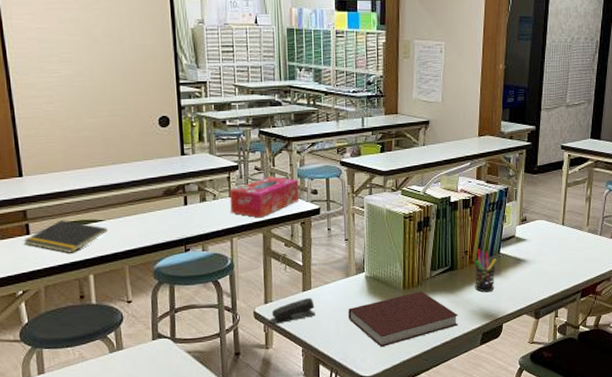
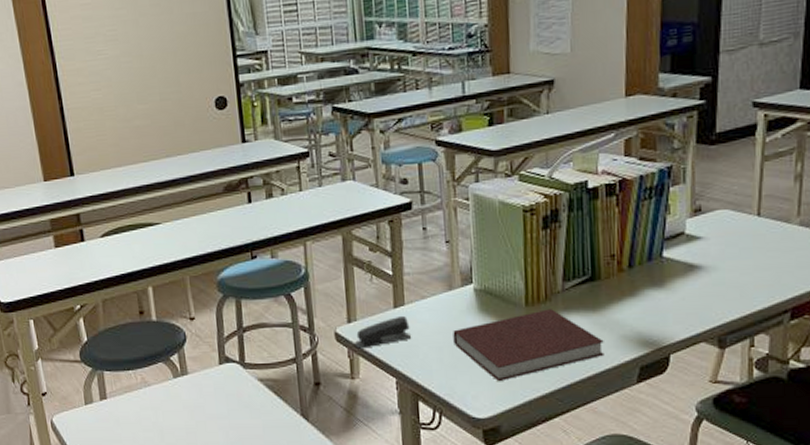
notepad: present [23,220,108,253] -> none [78,224,165,262]
tissue box: present [230,176,299,218] -> none [300,163,385,216]
pen holder: present [475,249,497,293] -> none [627,251,659,311]

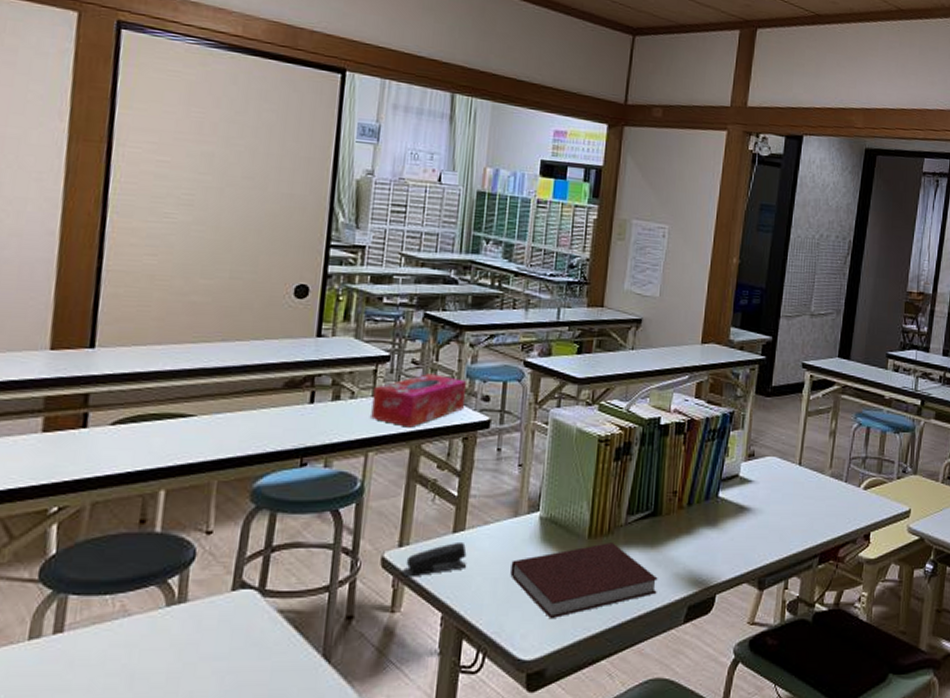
tissue box: none [300,163,385,216] -> present [371,374,467,428]

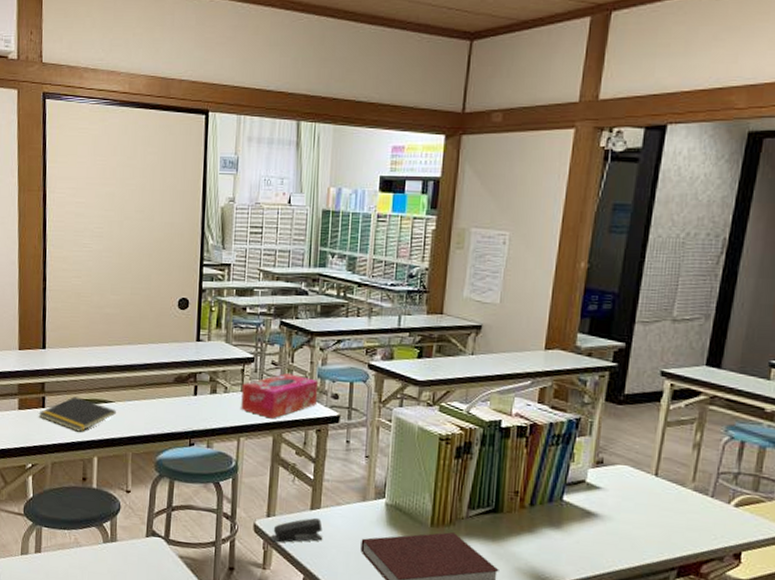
notepad: none [75,411,198,458] -> present [38,397,116,432]

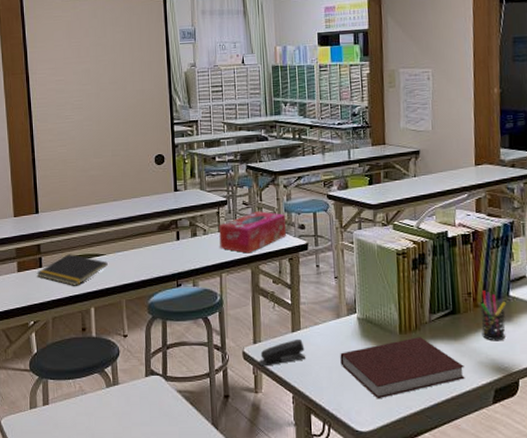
pen holder: none [524,491,558,549] -> present [481,290,507,341]

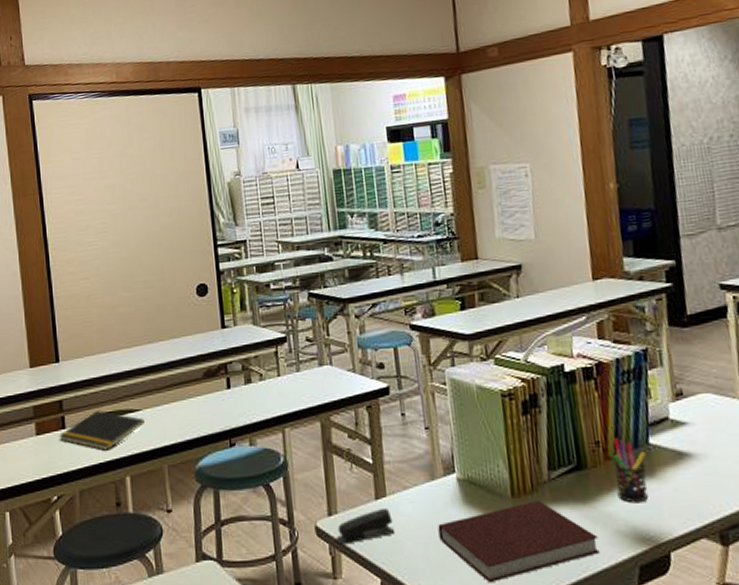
tissue box: present [219,211,287,254] -> none [278,348,362,402]

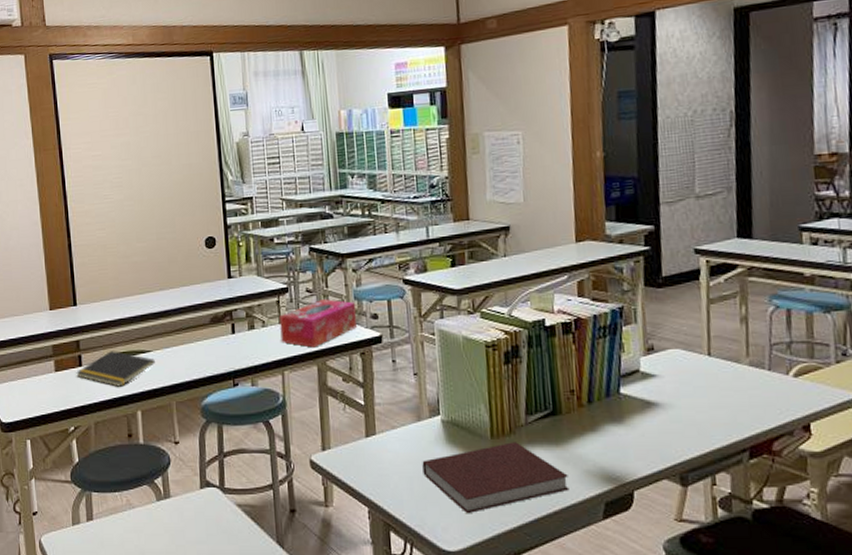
tissue box: none [278,348,362,402] -> present [279,299,357,348]
stapler: present [335,507,394,545] -> none [328,444,382,477]
pen holder: present [613,438,648,503] -> none [586,387,617,447]

